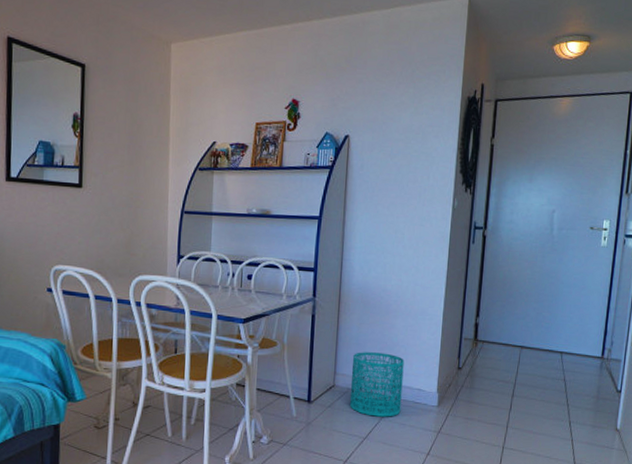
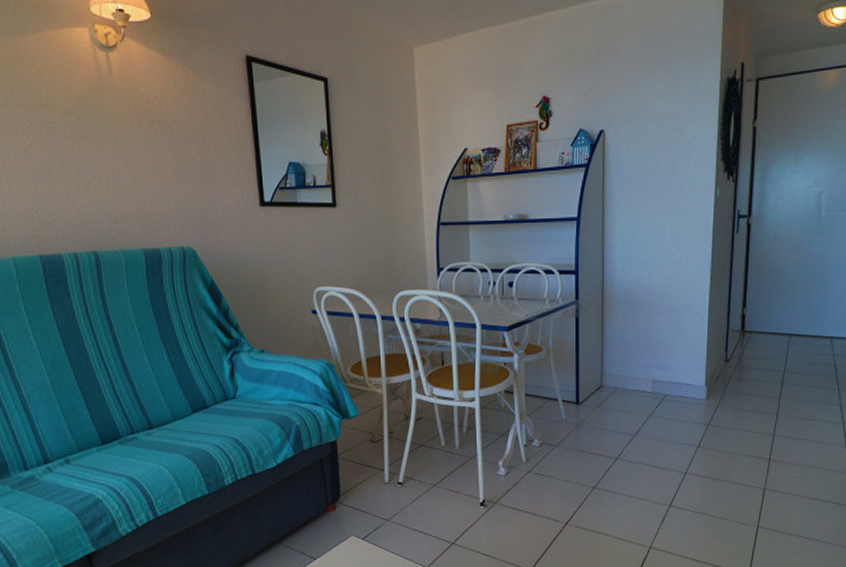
wastebasket: present [350,352,404,417] -> none [618,350,671,414]

